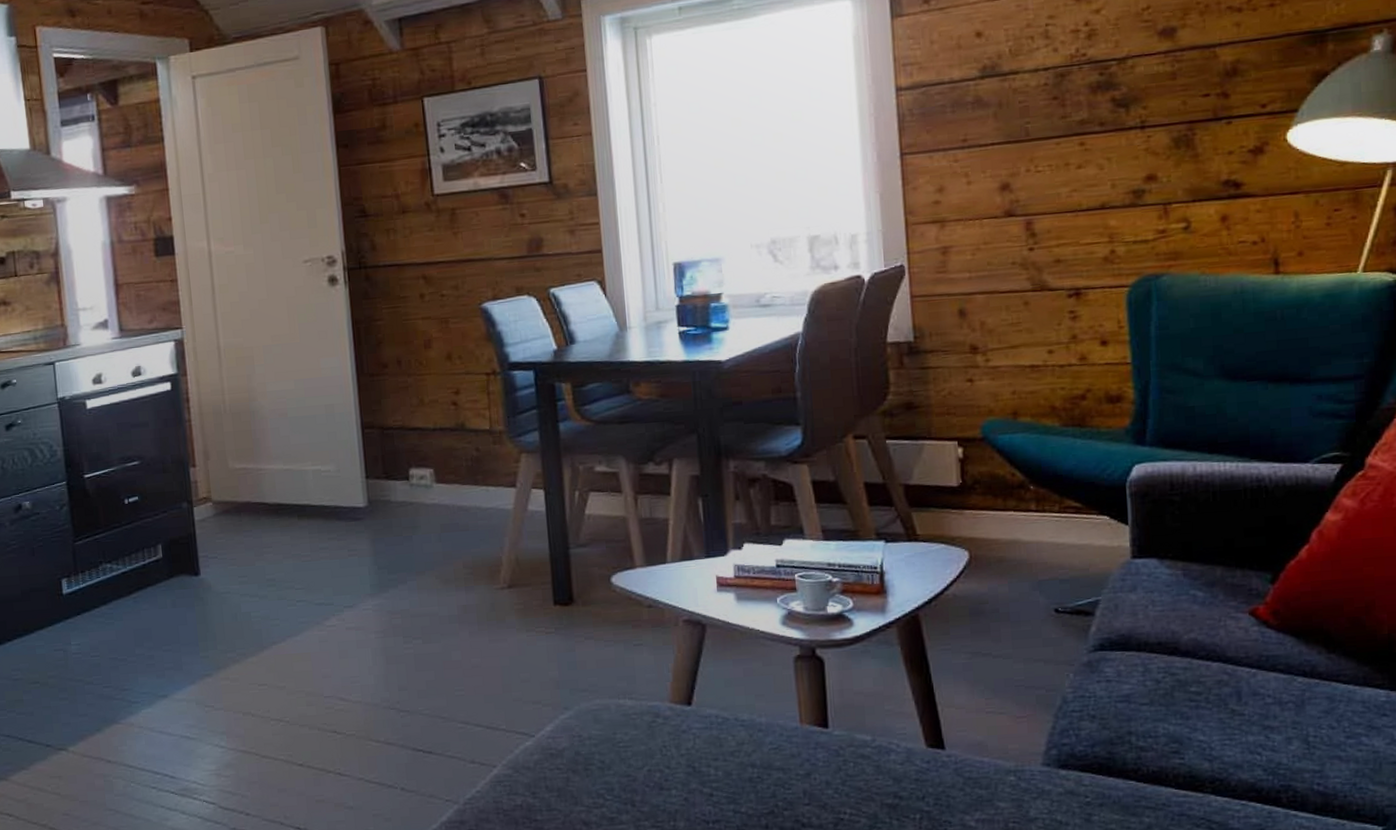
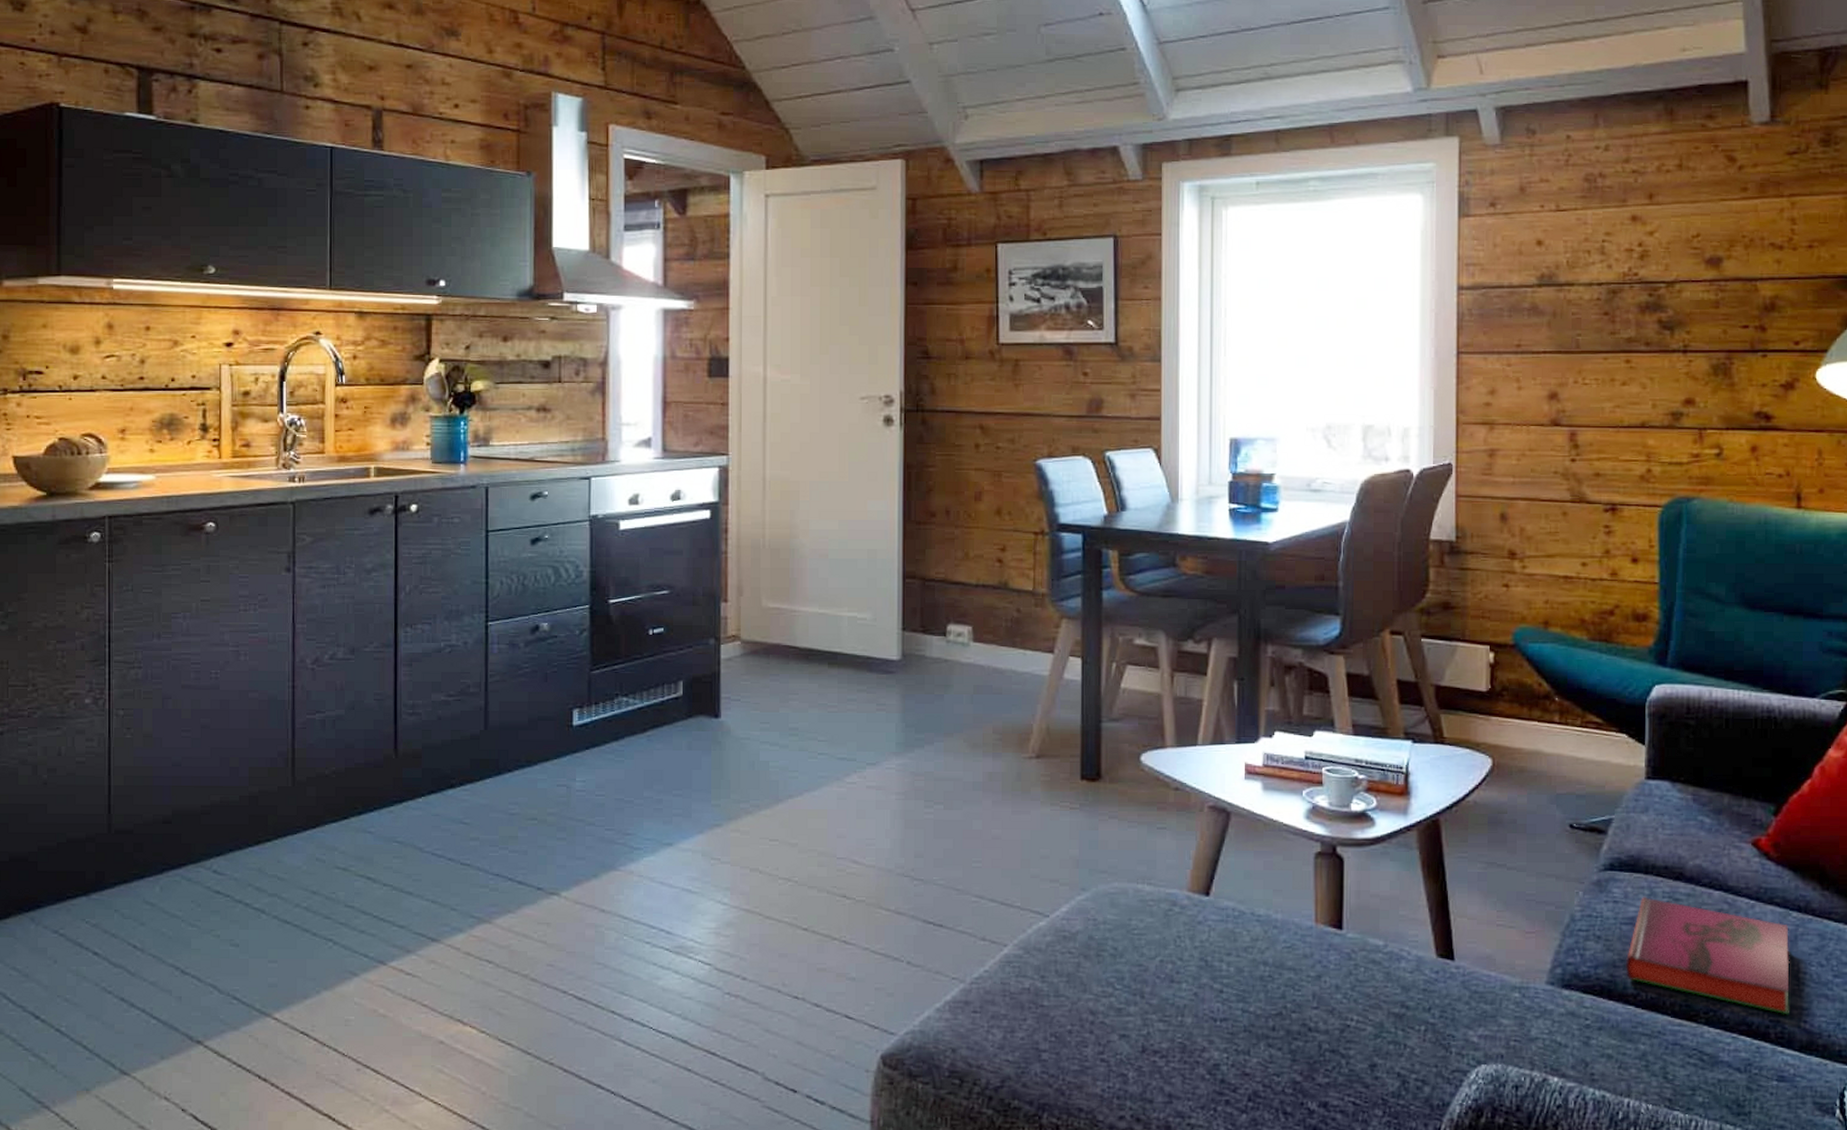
hardback book: none [1123,673,1301,779] -> present [1625,896,1790,1015]

